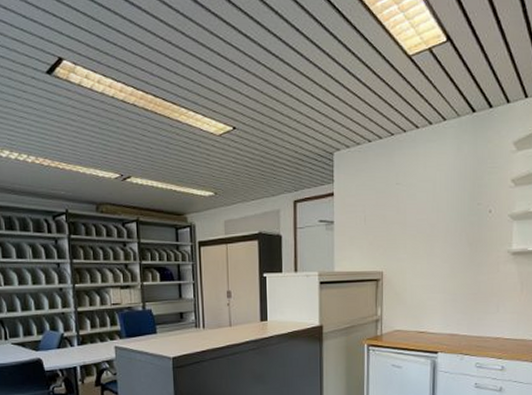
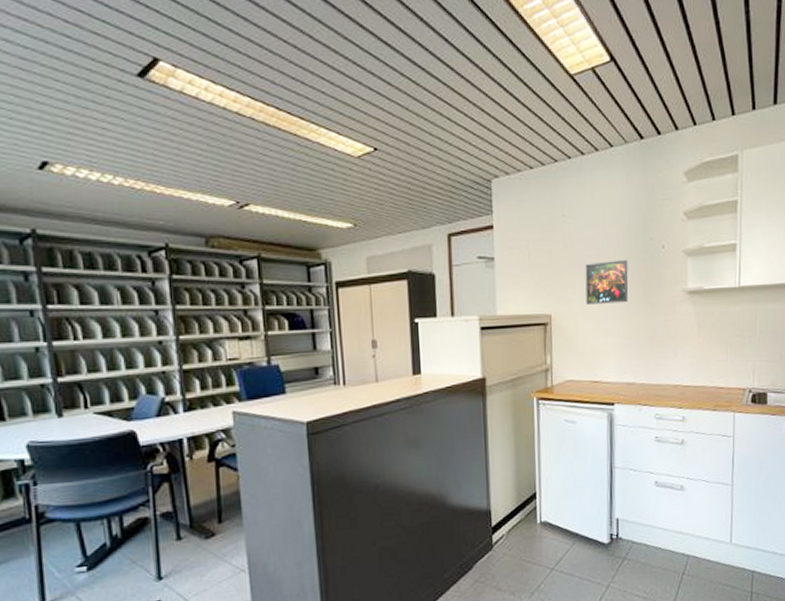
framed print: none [415,223,456,263] -> present [585,259,629,304]

